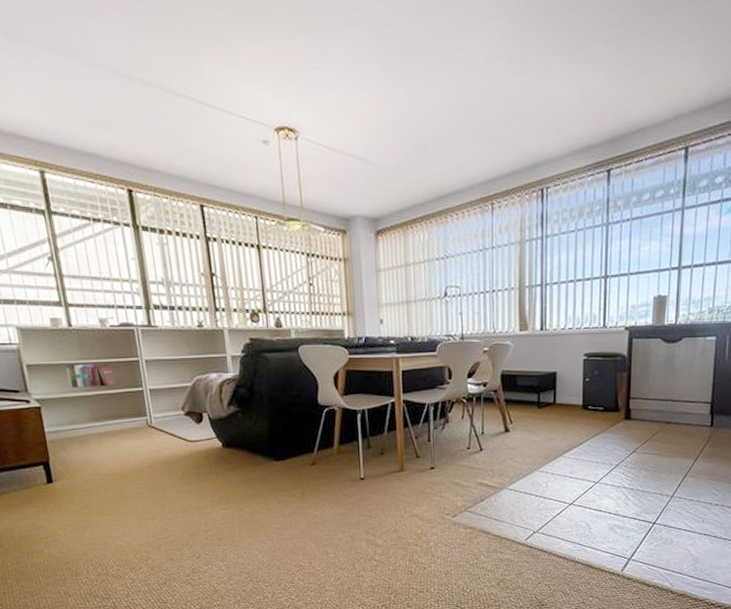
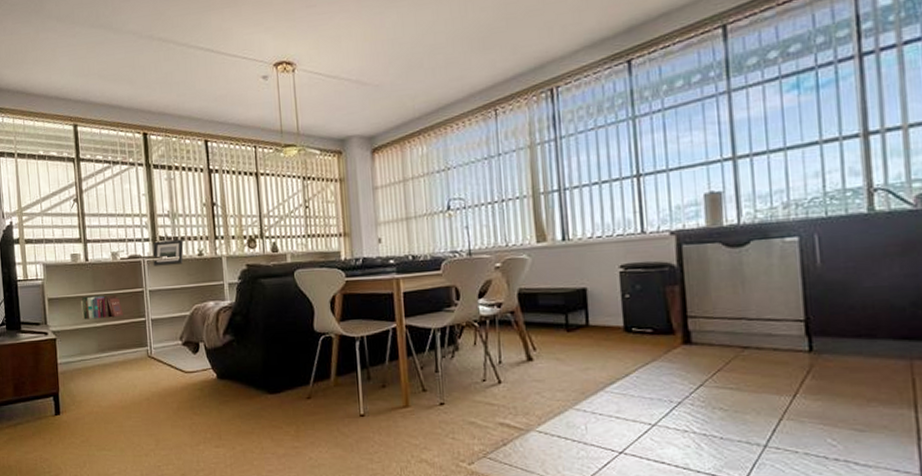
picture frame: none [147,308,182,336] -> present [153,239,184,266]

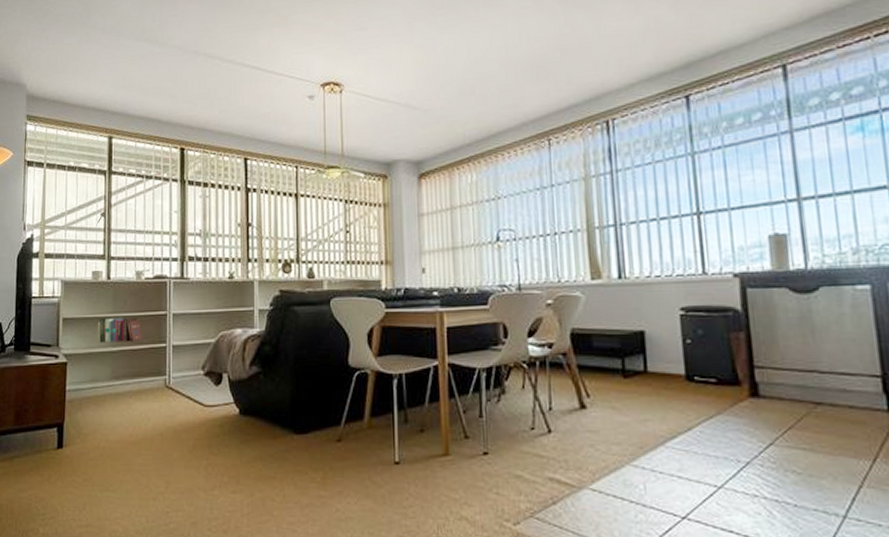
picture frame: present [153,239,184,266] -> none [179,260,214,288]

